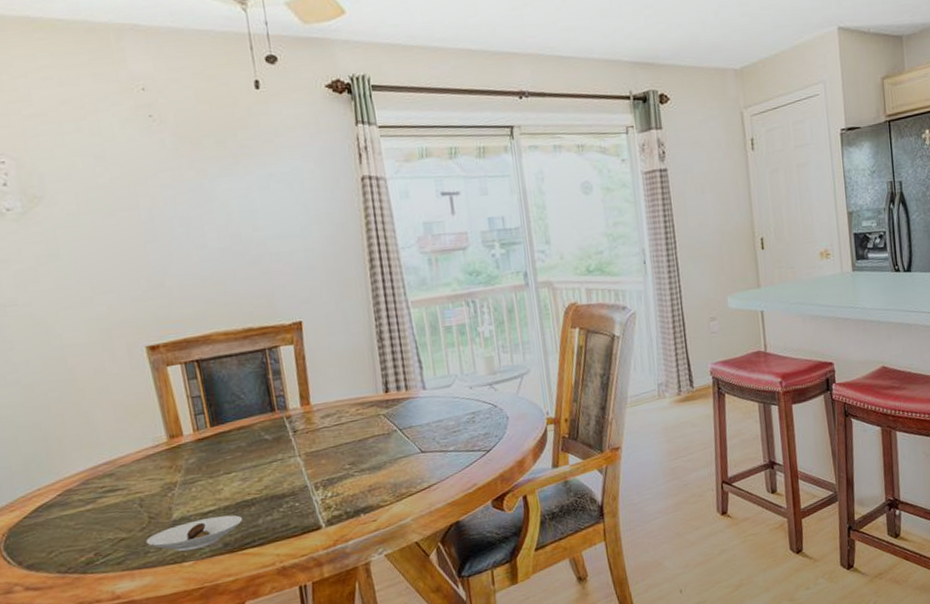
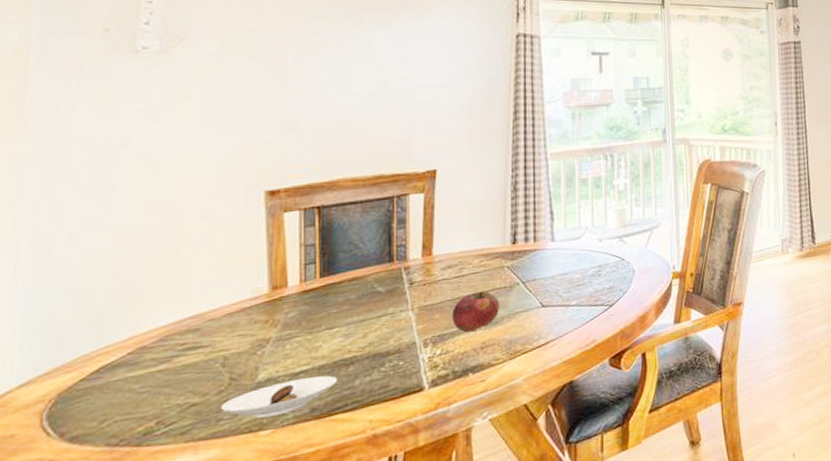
fruit: none [337,438,381,477] -> present [452,291,499,333]

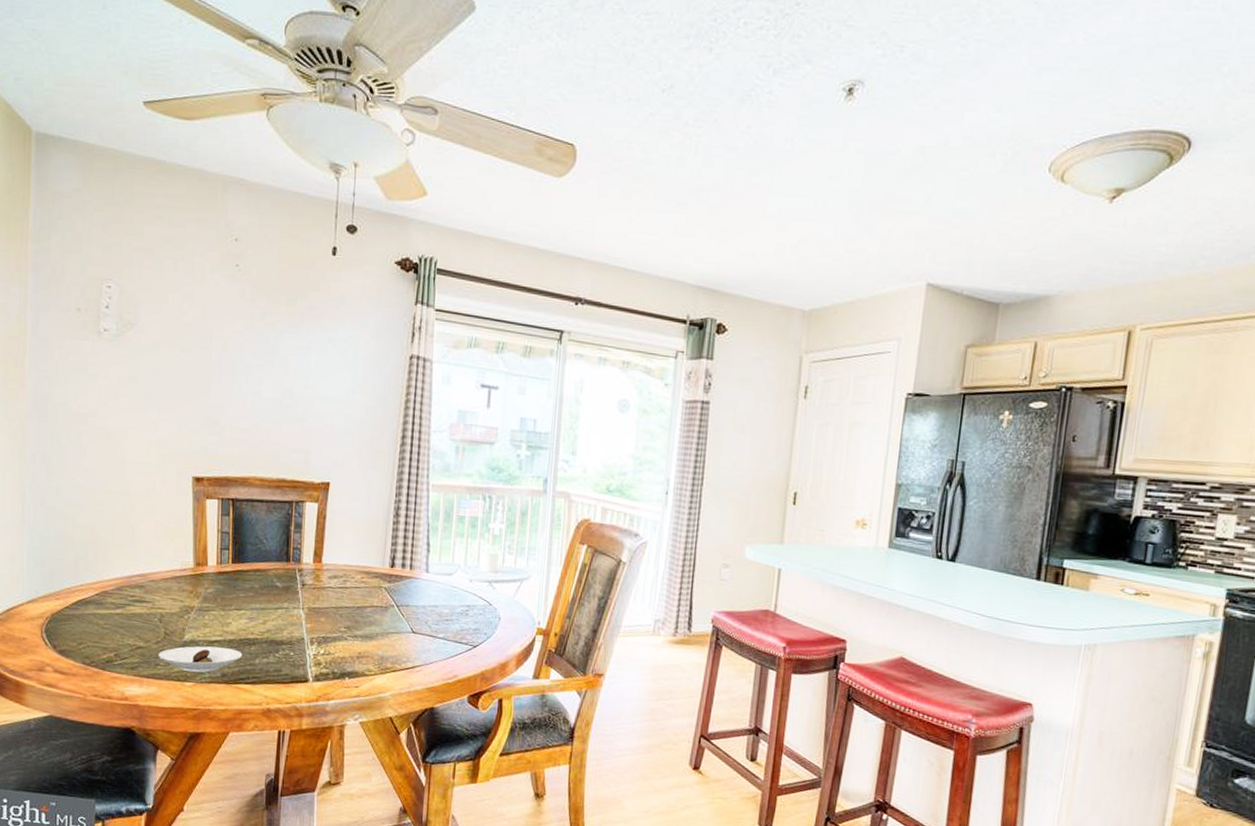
fruit: present [452,291,499,333] -> none [335,605,375,641]

